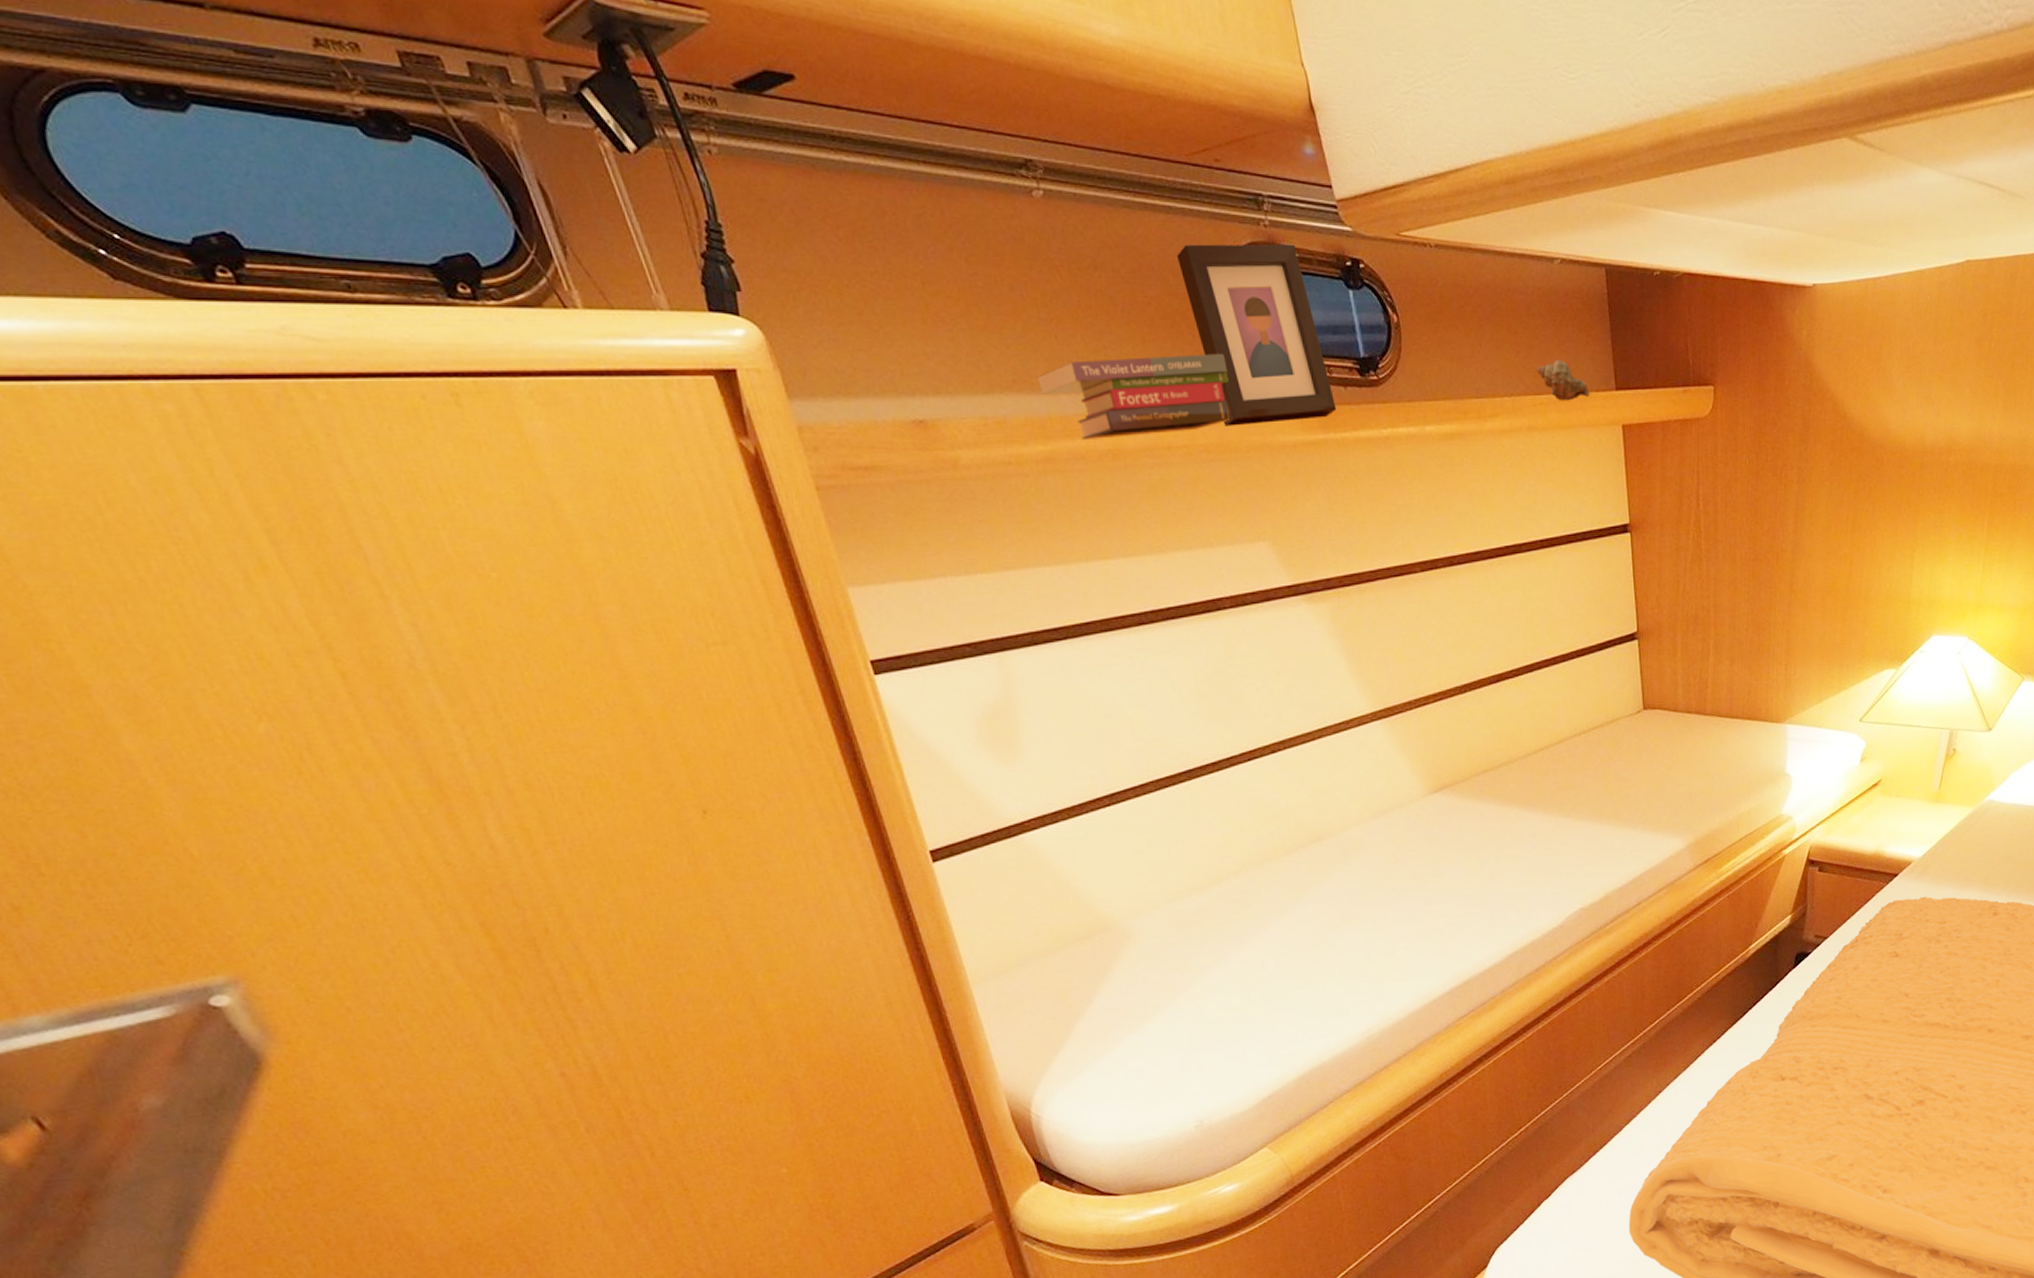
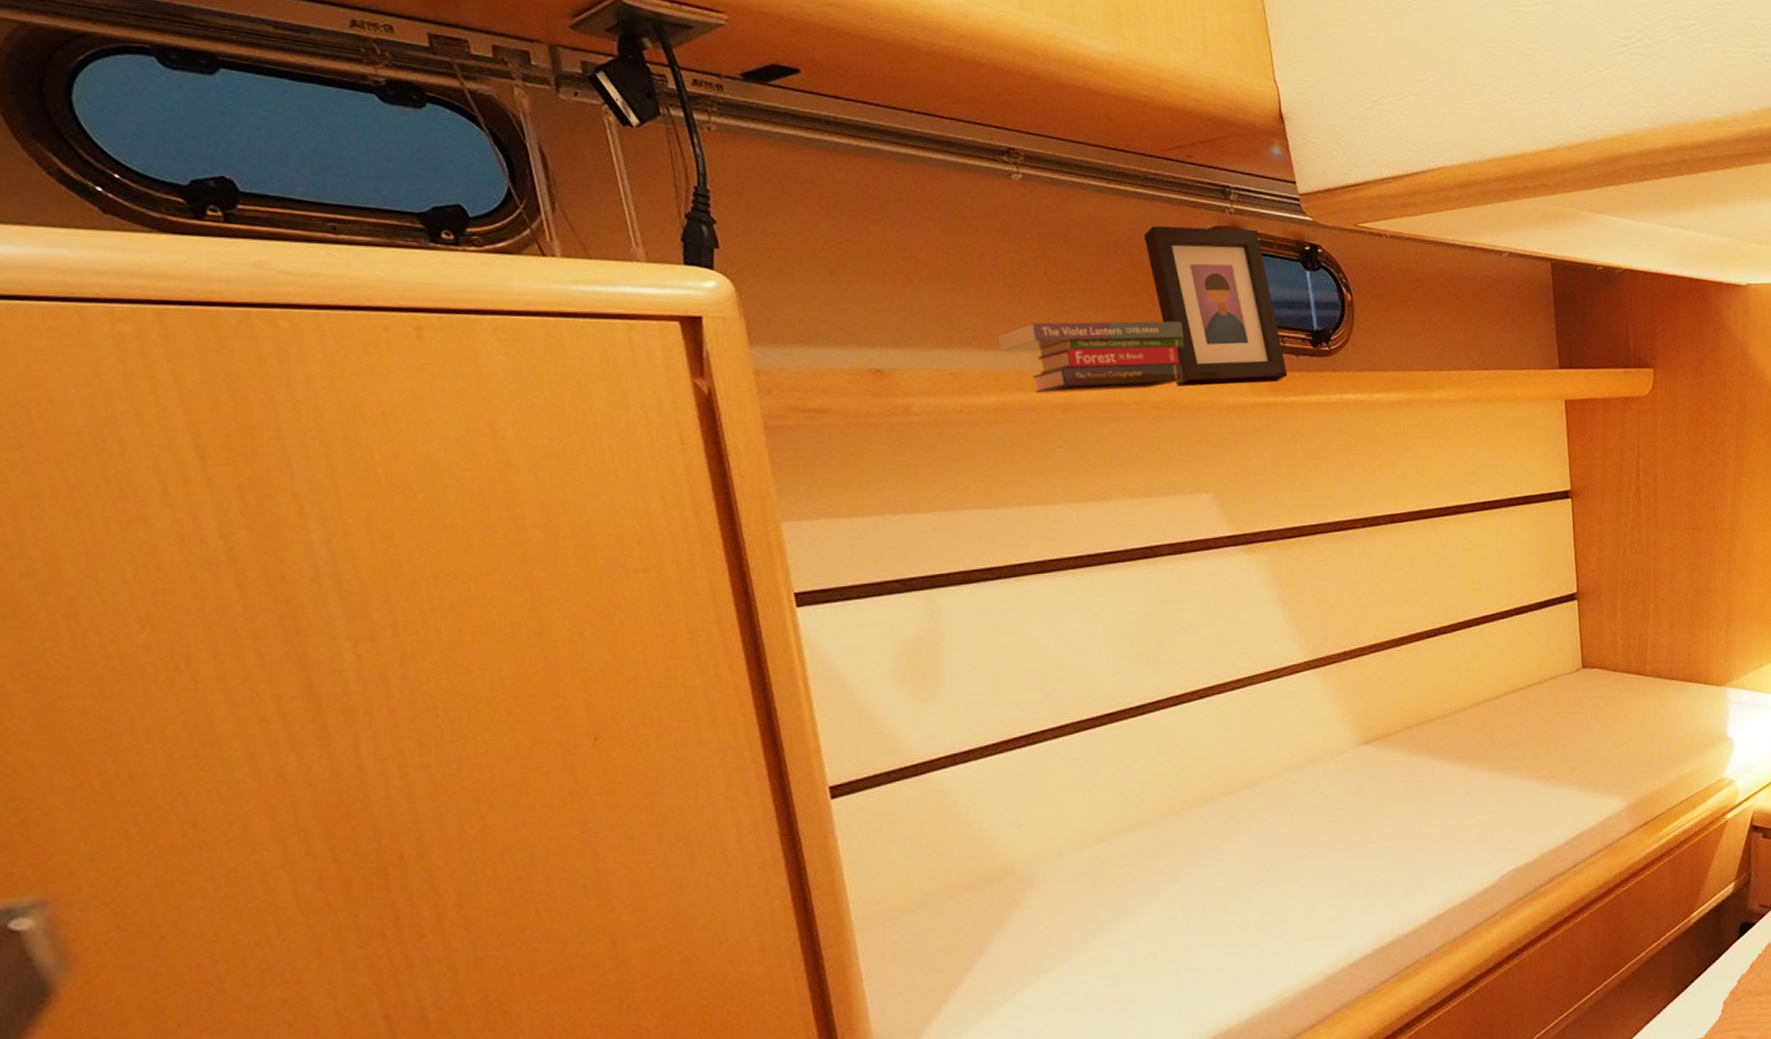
seashell: present [1536,359,1590,401] -> none [1483,339,1534,377]

